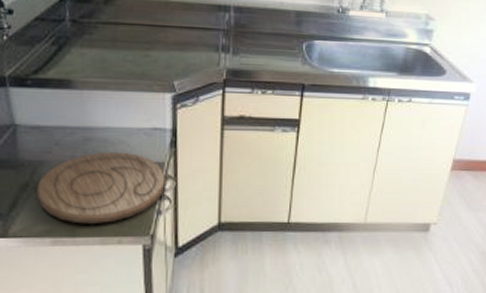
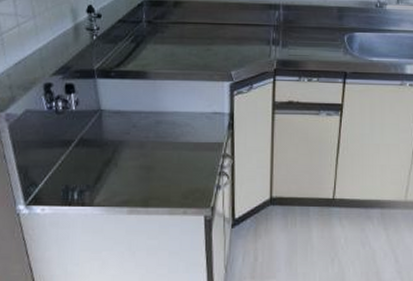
cutting board: present [37,151,165,224] -> none [117,133,224,196]

